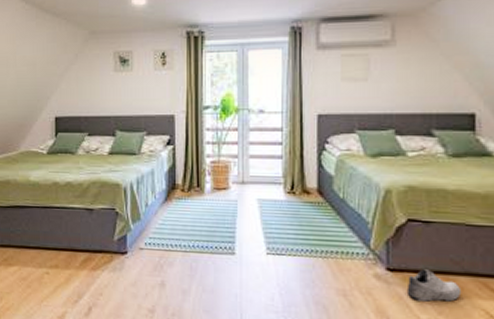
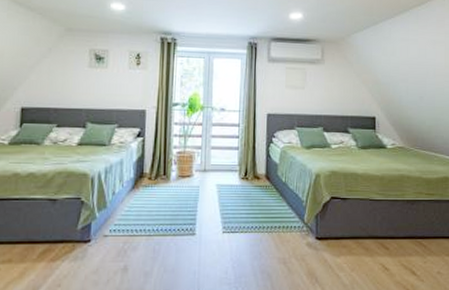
shoe: present [406,268,462,302] -> none [330,235,367,262]

